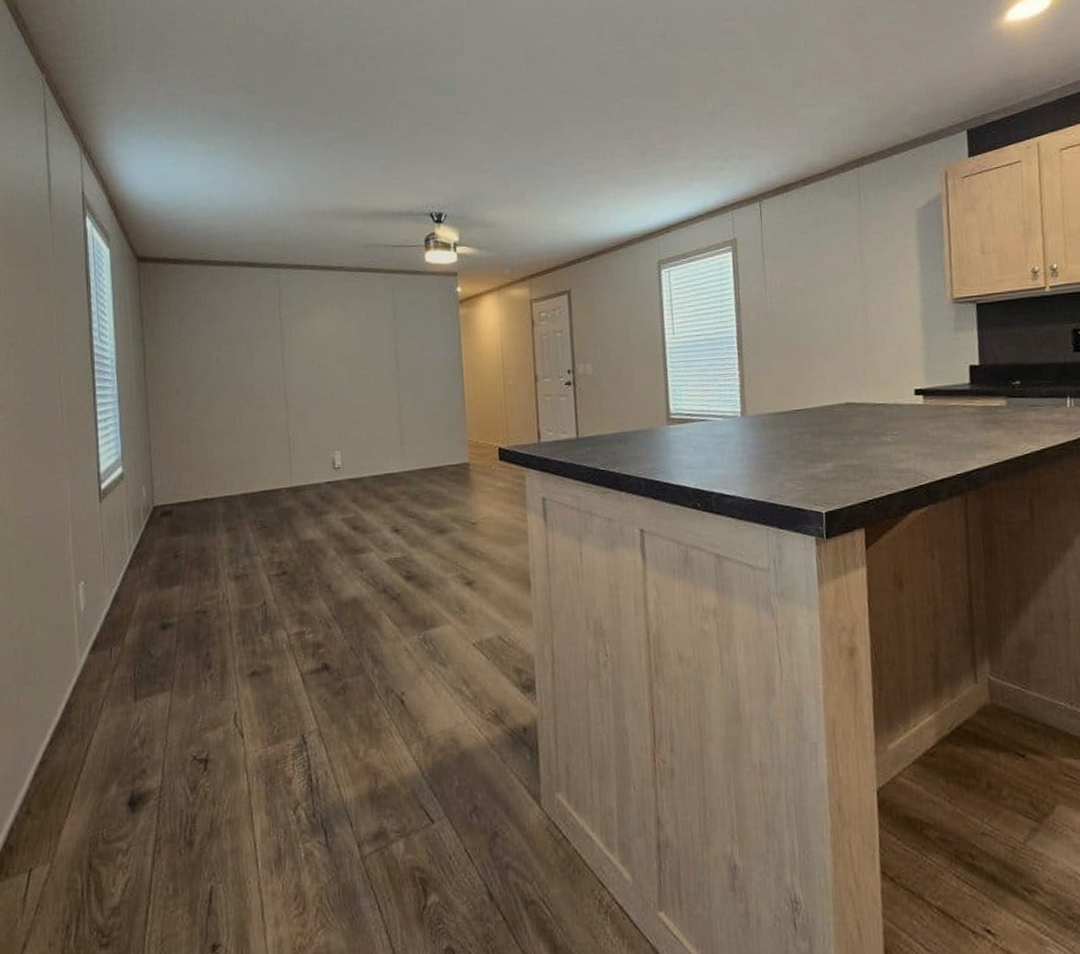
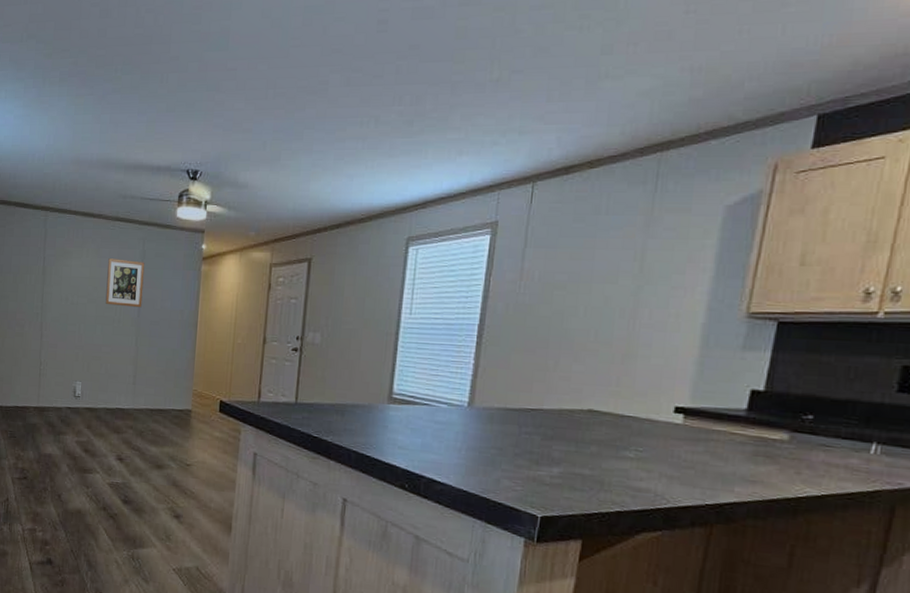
wall art: none [356,311,400,362] -> present [105,258,145,308]

